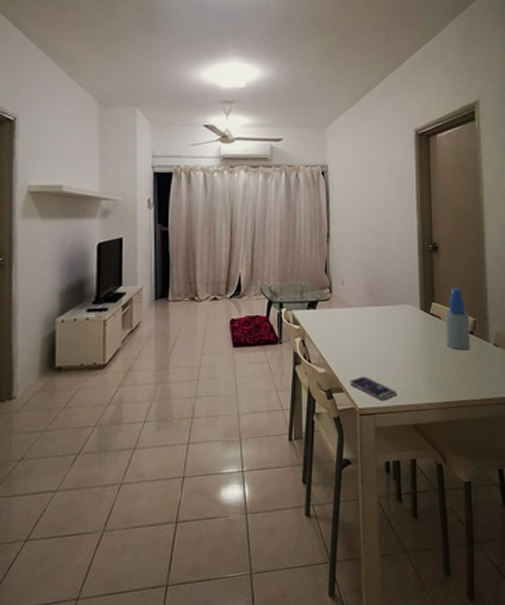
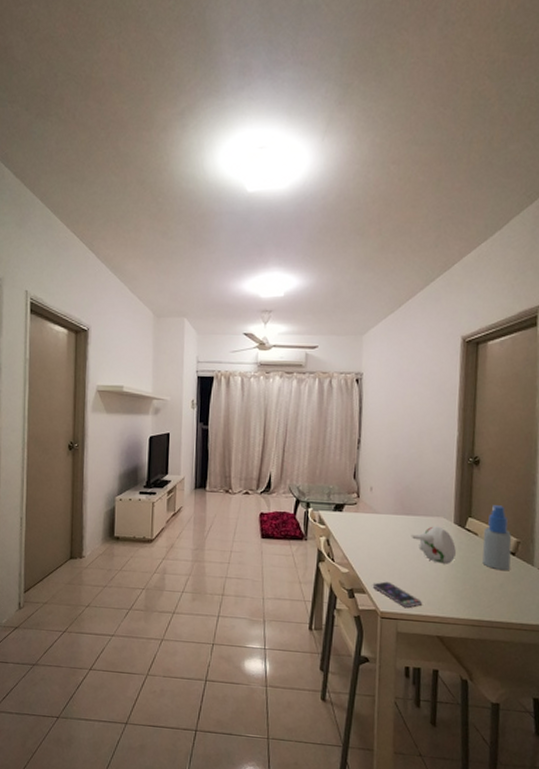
teapot: none [382,314,424,351] -> present [411,526,457,564]

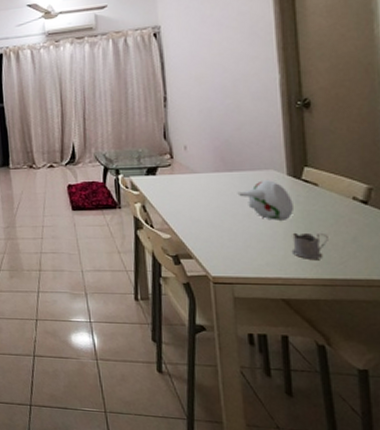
smartphone: present [372,581,422,608] -> none [199,244,259,270]
tea glass holder: none [450,576,481,602] -> present [291,232,328,259]
spray bottle: present [482,505,512,571] -> none [324,150,363,223]

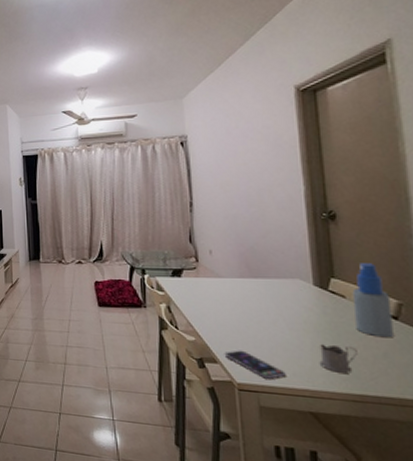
smartphone: none [199,244,259,270] -> present [224,350,286,379]
teapot: present [237,180,295,220] -> none [262,289,322,331]
spray bottle: none [324,150,363,223] -> present [352,263,393,338]

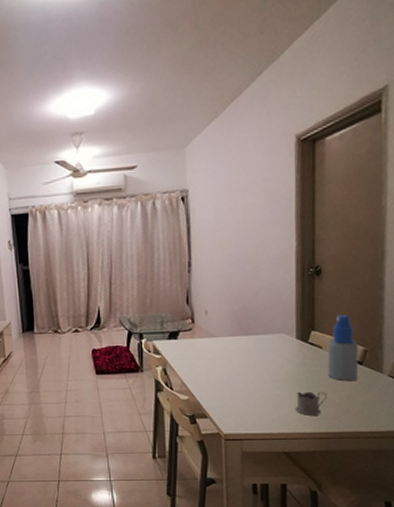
smartphone: present [224,350,286,379] -> none [214,404,266,427]

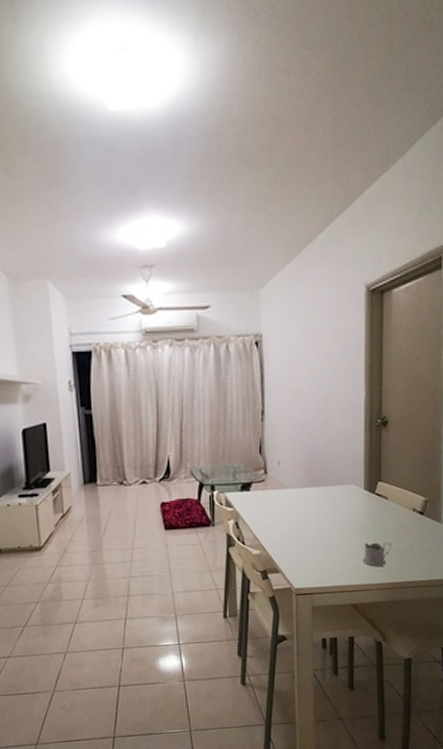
spray bottle: present [327,315,359,382] -> none [392,466,421,532]

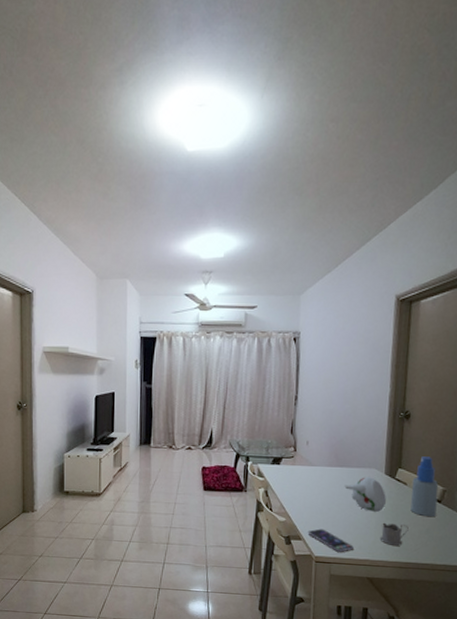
smartphone: none [285,557,336,581] -> present [307,528,354,552]
teapot: none [322,494,368,532] -> present [344,477,387,512]
spray bottle: none [392,466,421,532] -> present [410,456,439,517]

